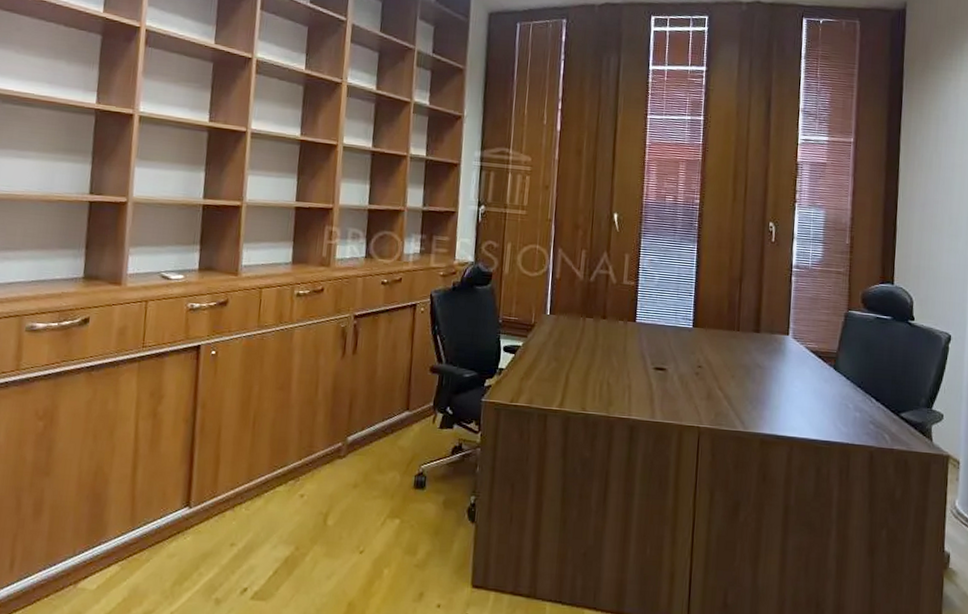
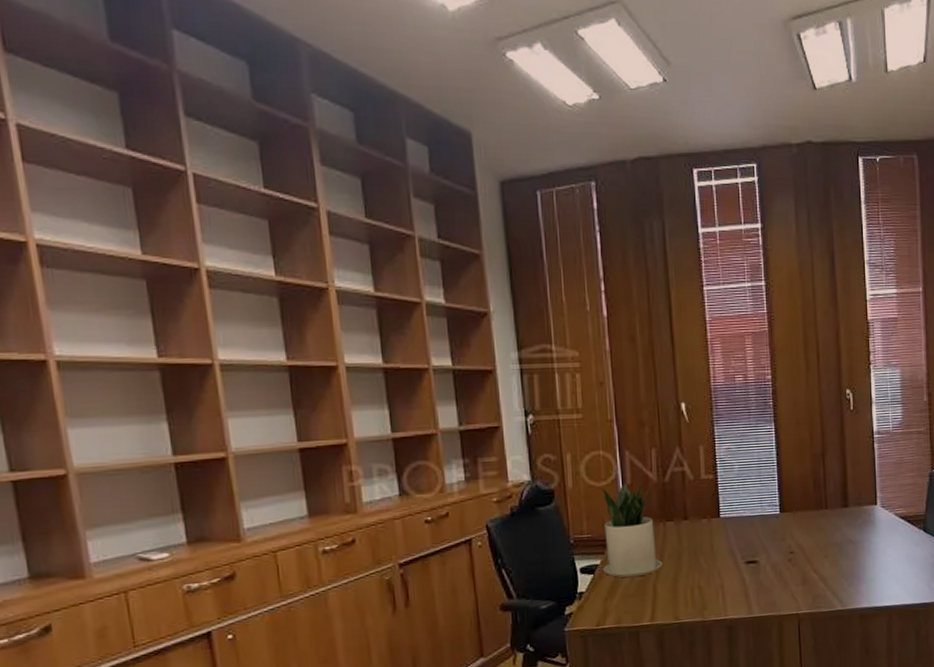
planter: none [523,276,578,364] -> present [602,483,663,578]

